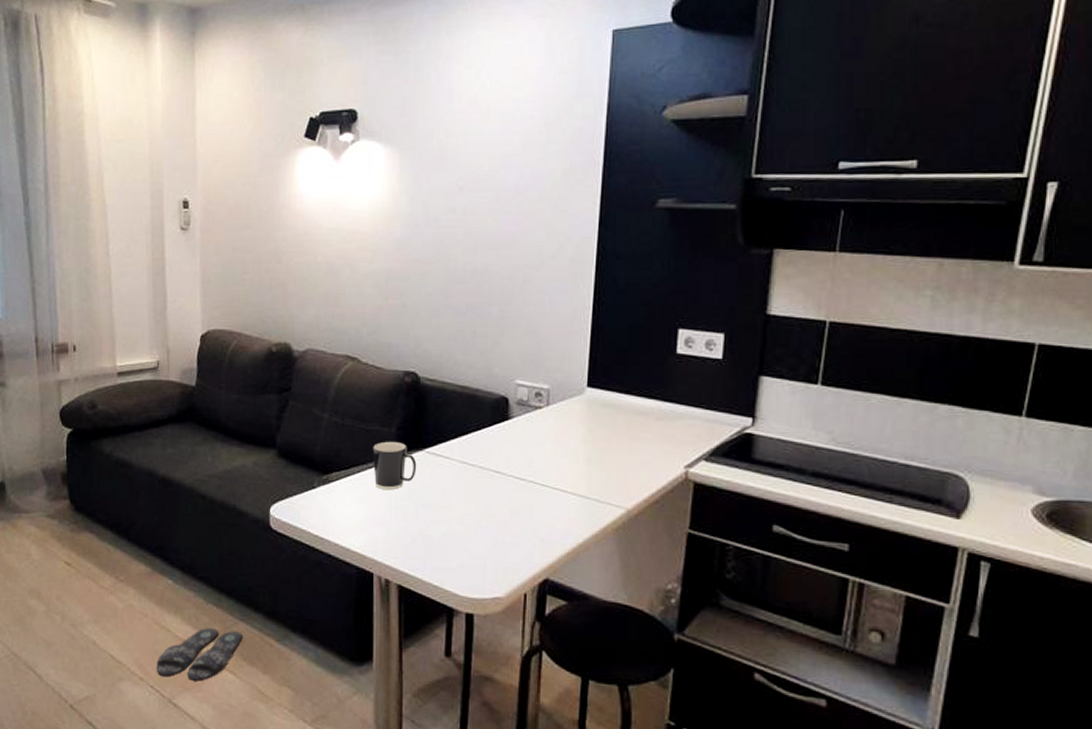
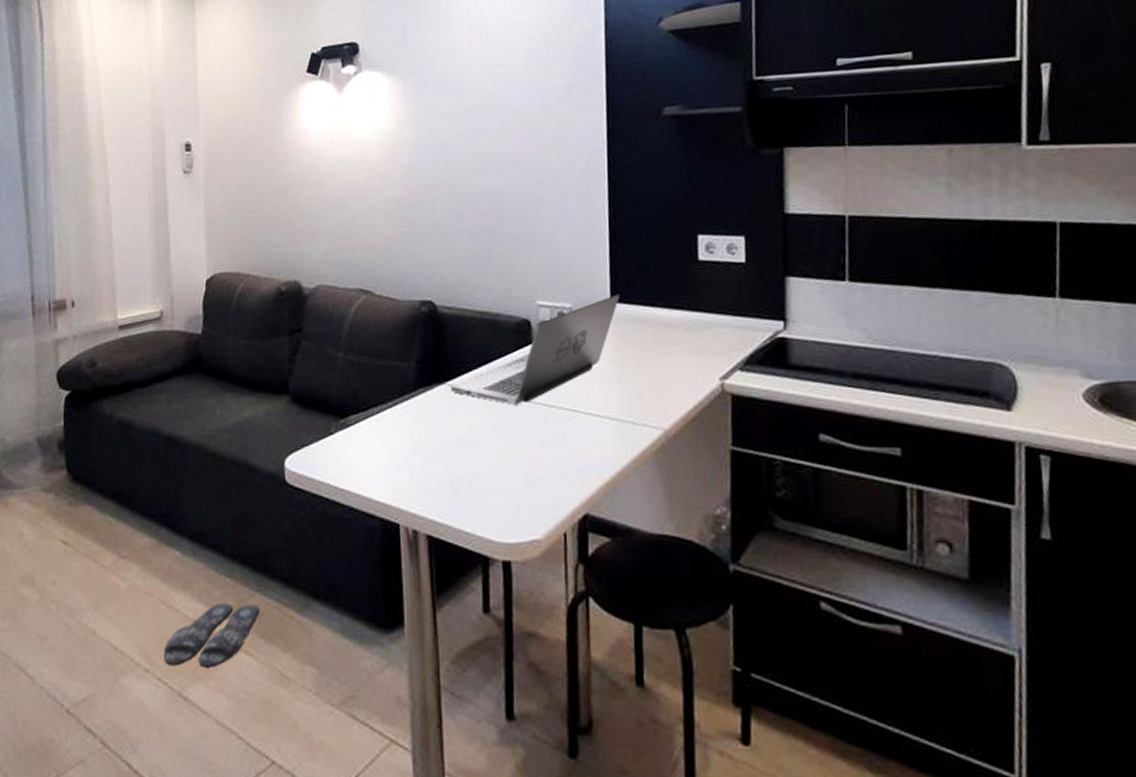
mug: present [372,441,417,491] -> none [391,376,440,431]
laptop: none [428,380,596,475] -> present [450,294,620,405]

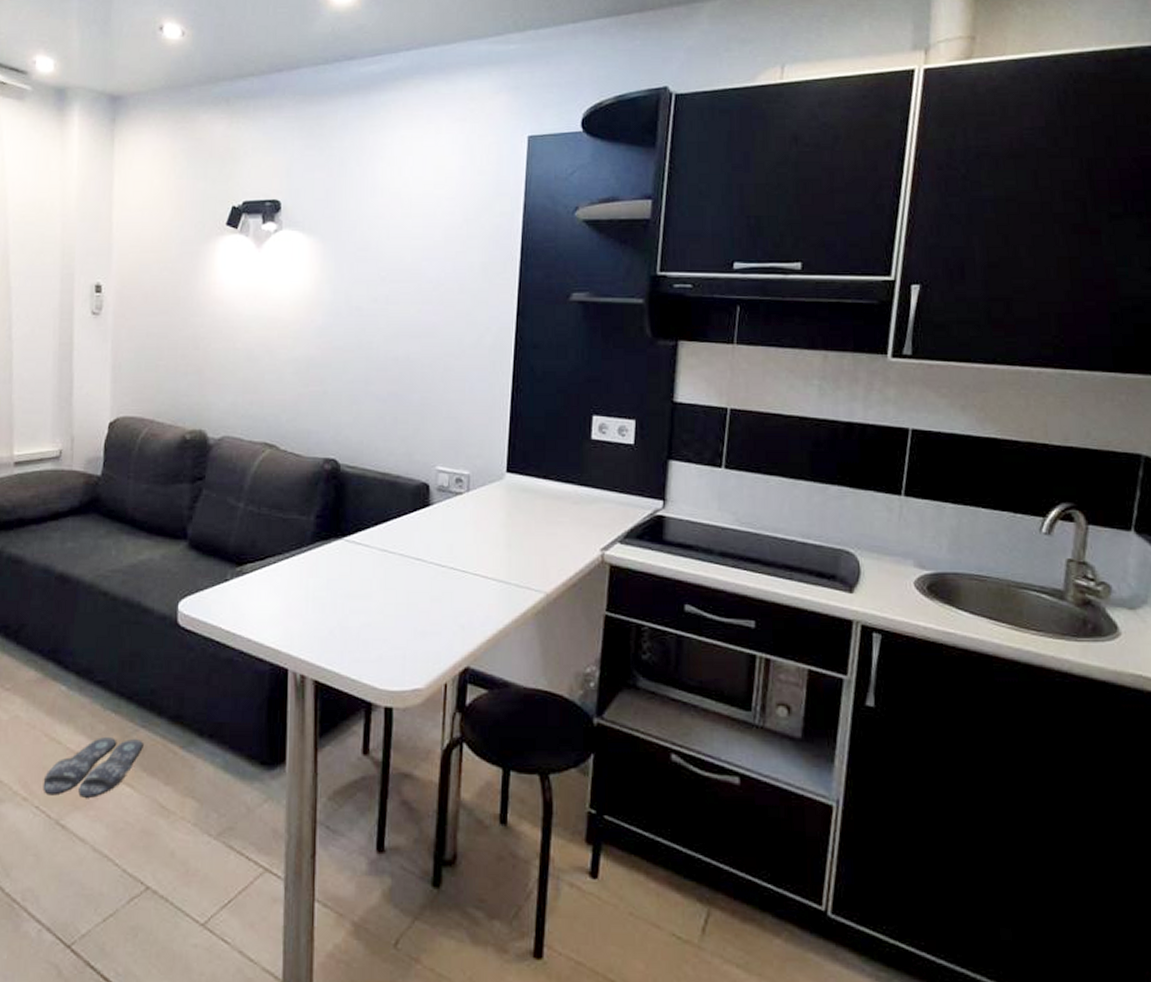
laptop: present [450,294,620,405] -> none [347,465,515,563]

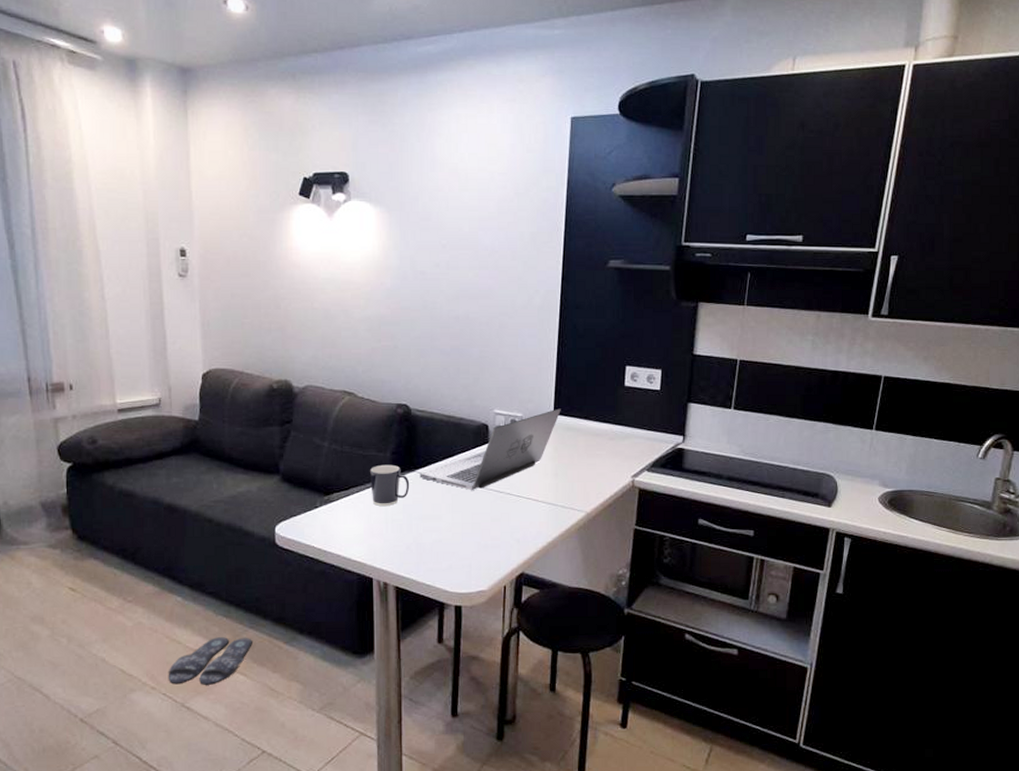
mug: none [289,530,336,581] -> present [369,464,410,507]
laptop: none [347,465,515,563] -> present [419,408,561,490]

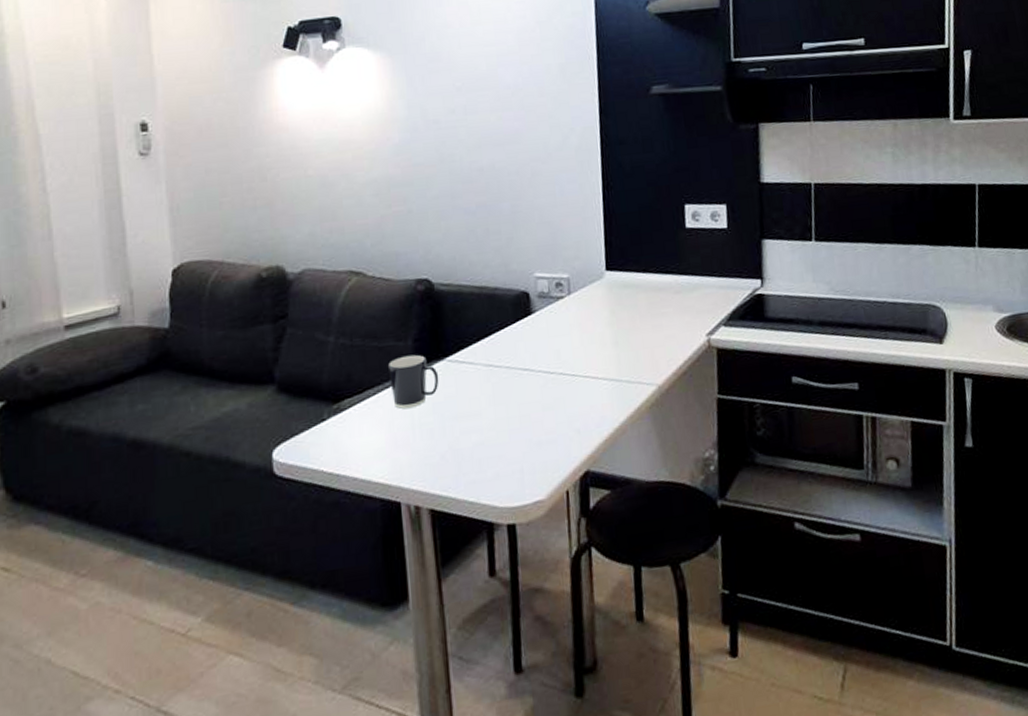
slippers: present [168,637,252,685] -> none [136,603,249,682]
laptop: present [419,408,561,490] -> none [450,262,614,375]

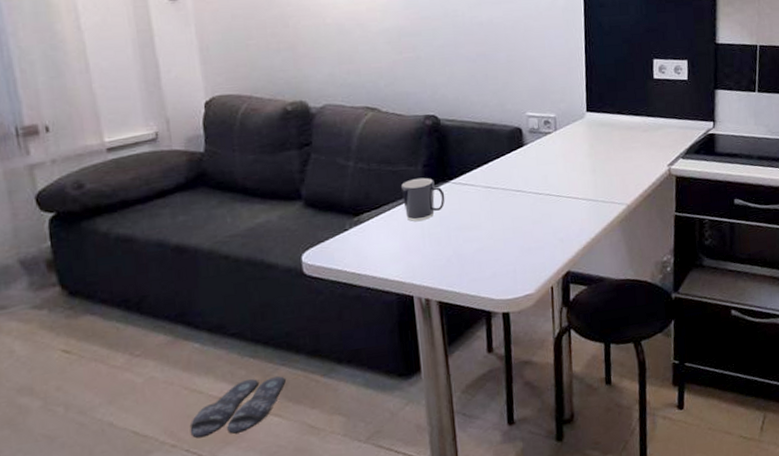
slippers: none [136,603,249,682] -> present [189,376,286,438]

